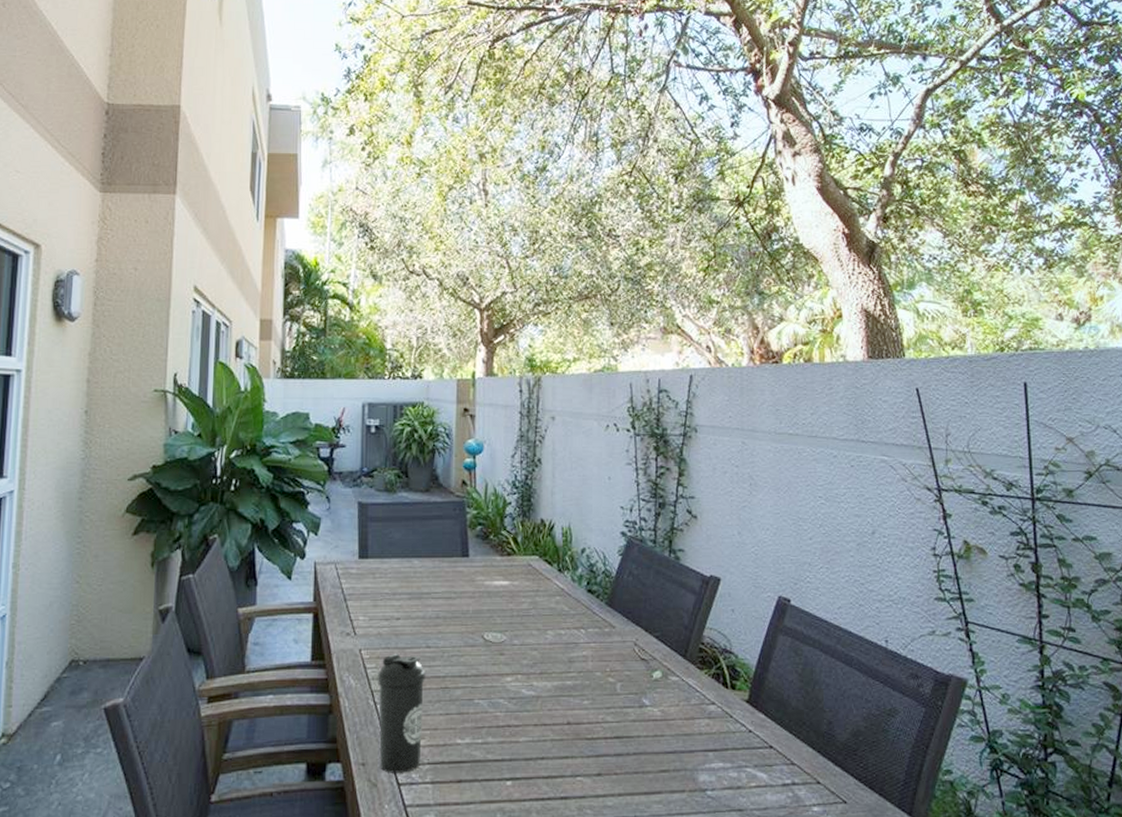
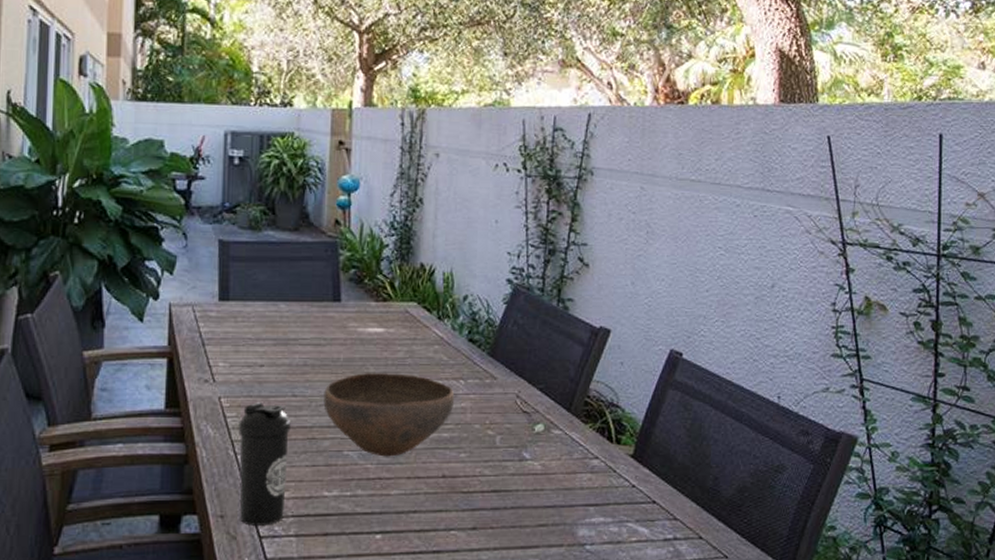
bowl: none [455,624,577,705] -> present [323,373,455,457]

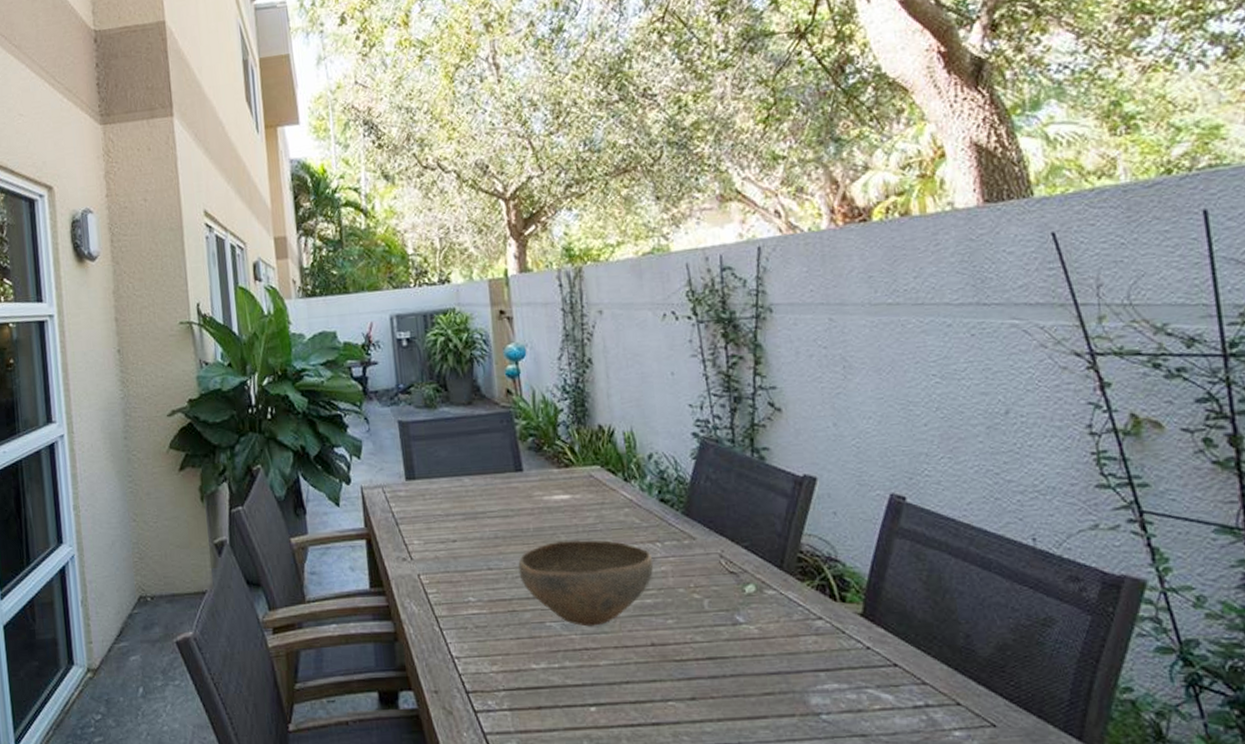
water bottle: present [238,401,291,526] -> none [440,576,495,700]

